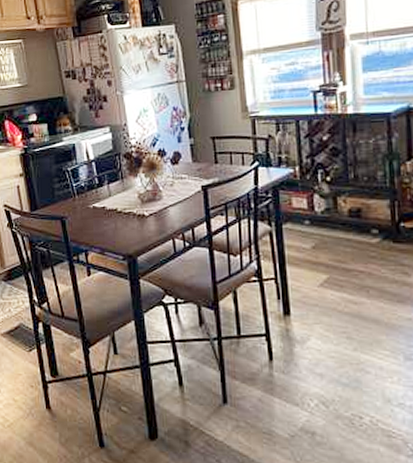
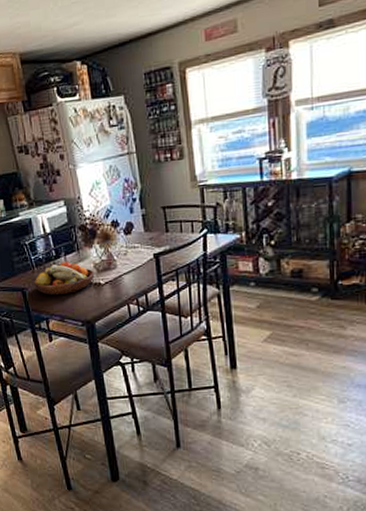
fruit bowl: none [74,190,139,226] -> present [34,261,95,296]

